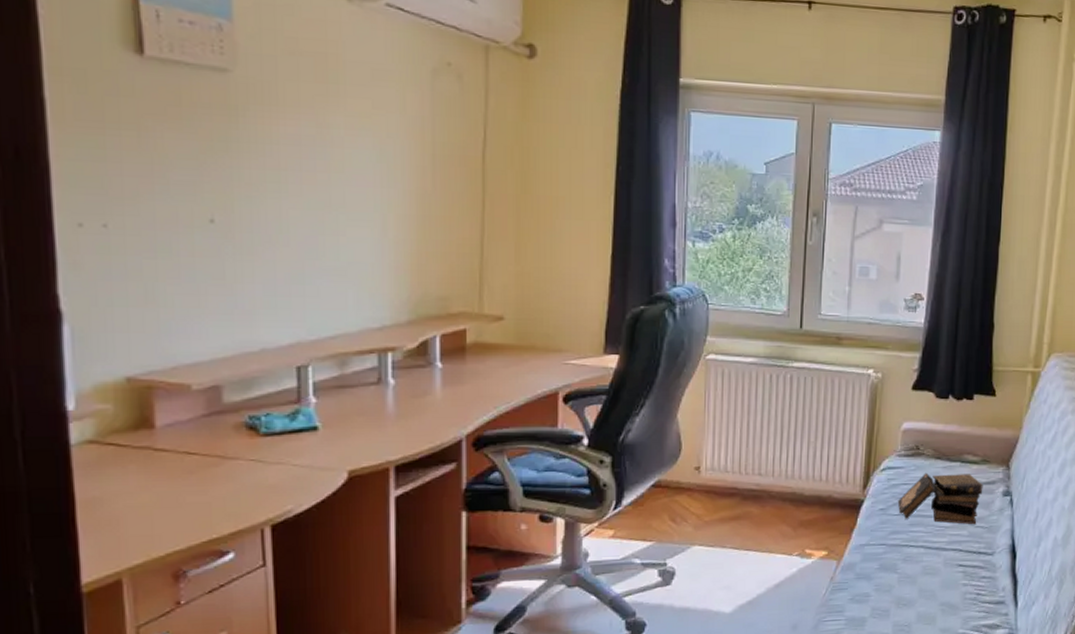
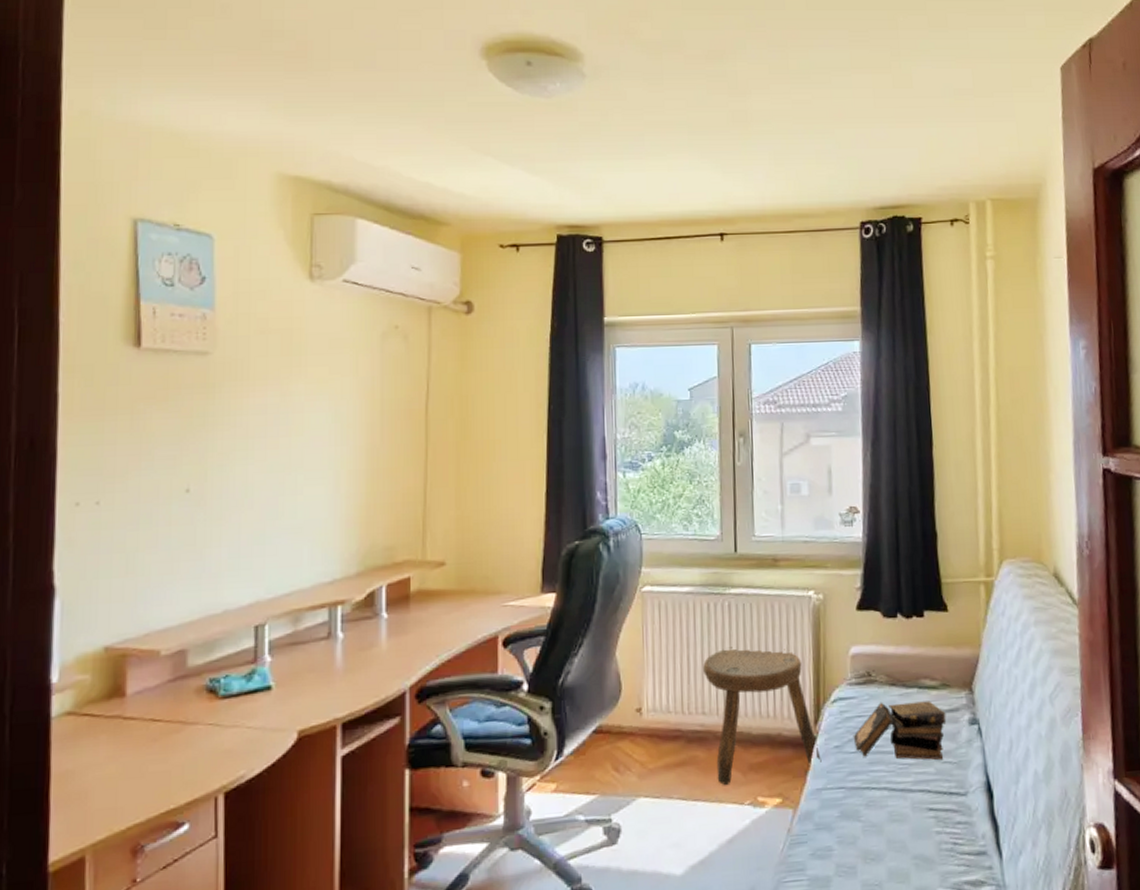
stool: none [762,416,867,538] -> present [703,647,822,785]

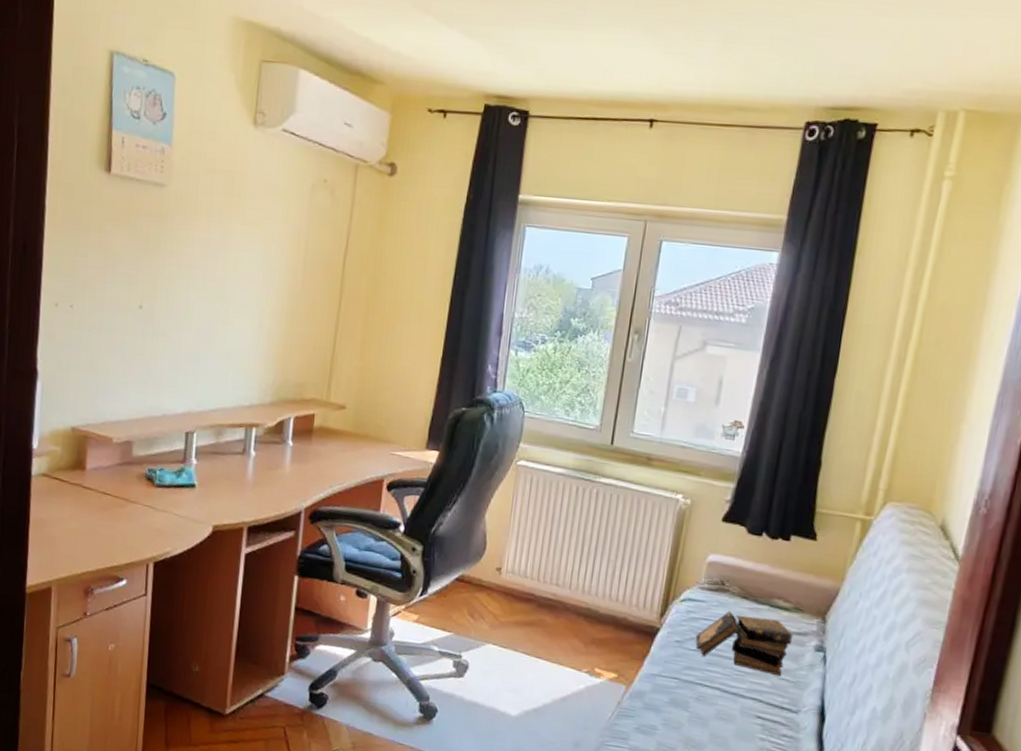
stool: present [703,647,822,785] -> none [560,531,661,653]

